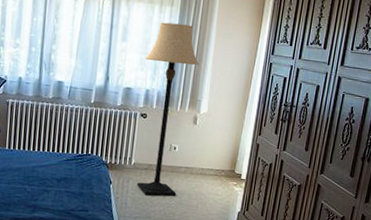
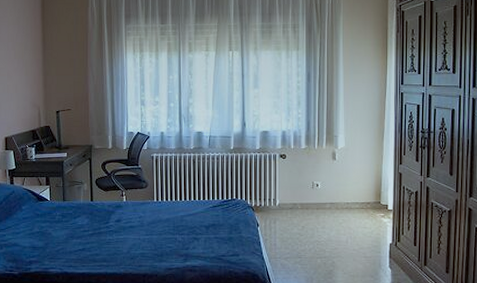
lamp: present [137,22,200,196] -> none [277,66,331,234]

